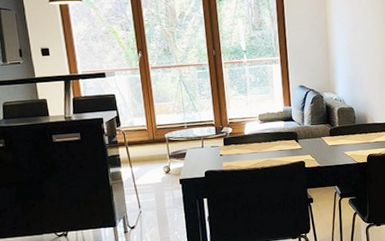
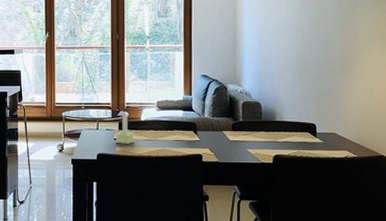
candle: none [220,126,242,160] -> present [114,110,136,144]

